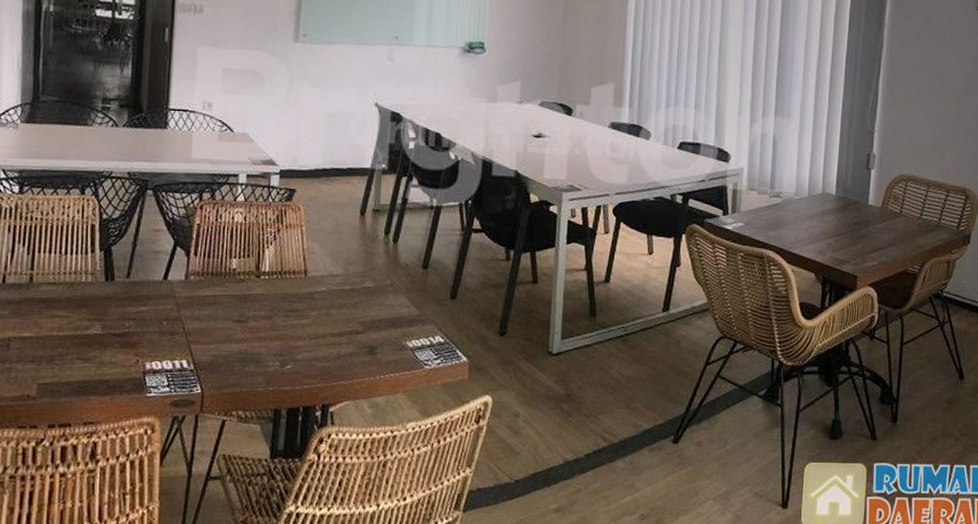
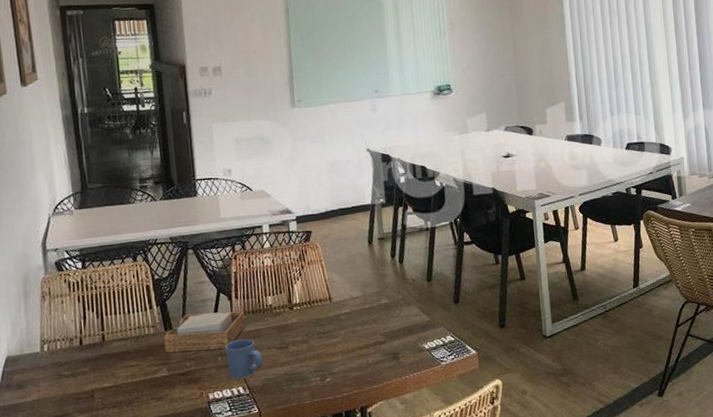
napkin holder: none [101,266,203,313] -> present [164,311,246,353]
mug: none [172,304,216,352] -> present [224,339,263,380]

